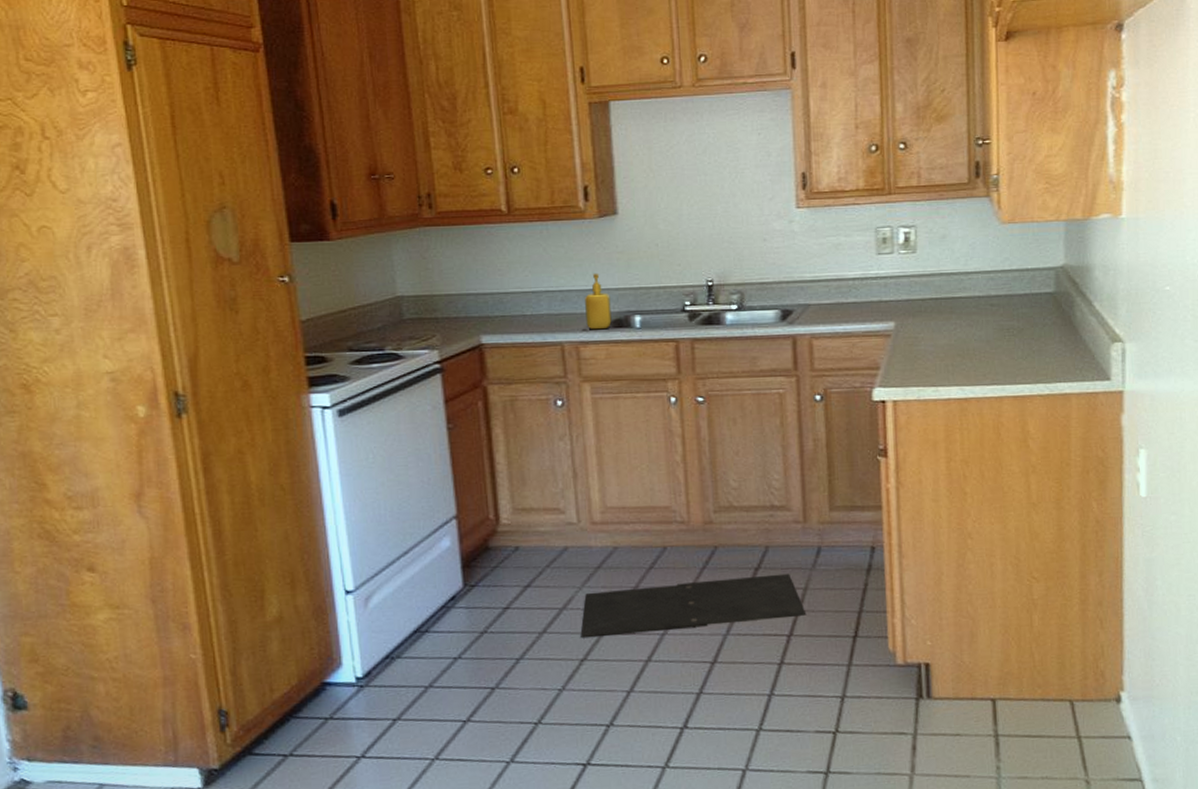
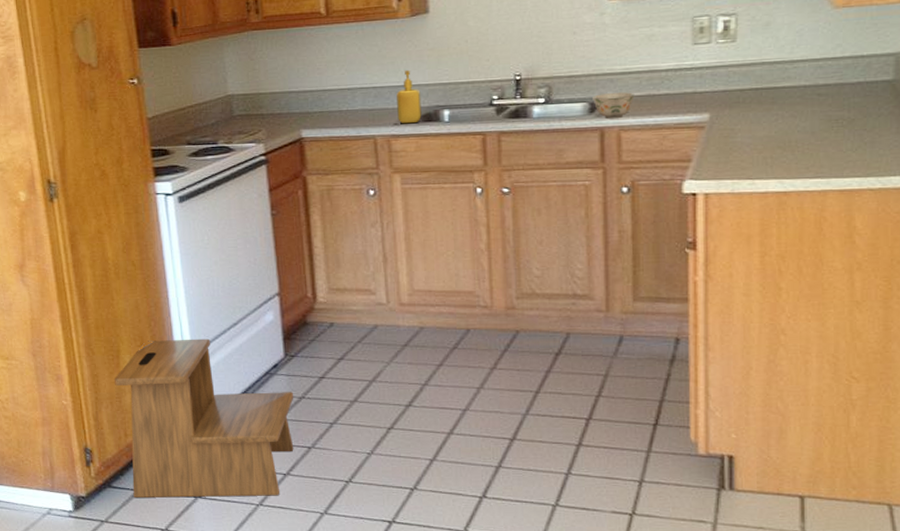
step stool: none [258,570,475,764] -> present [114,338,294,498]
door mat: present [580,573,807,639] -> none [388,360,606,409]
soup bowl: none [784,300,824,327] -> present [593,92,635,120]

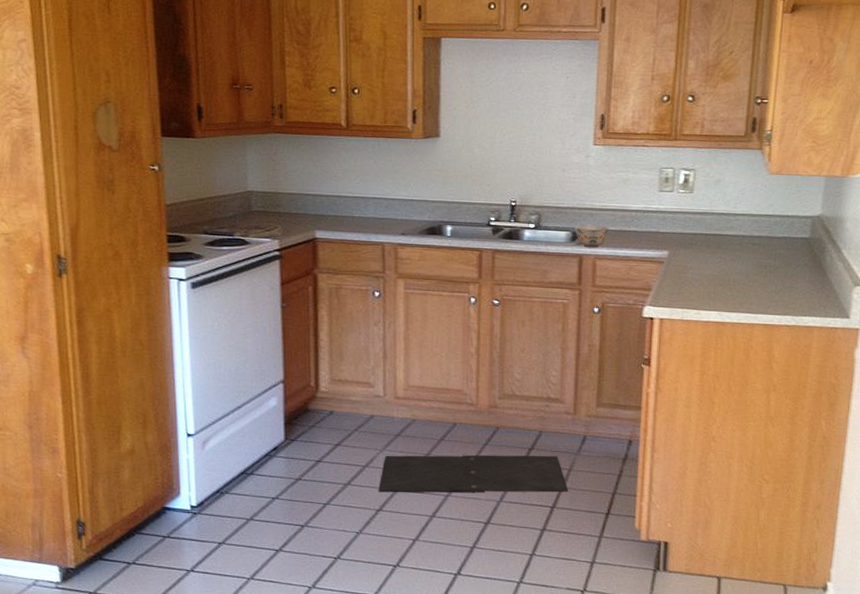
step stool: present [114,338,294,498] -> none [114,419,291,571]
door mat: none [388,360,606,409] -> present [378,455,569,493]
soap dispenser: present [397,69,422,124] -> none [405,186,428,235]

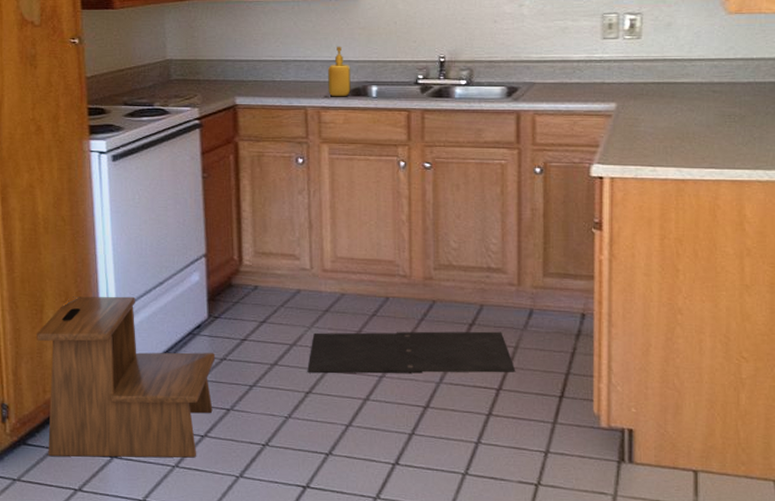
step stool: none [114,419,291,571] -> present [37,296,216,458]
soap dispenser: none [405,186,428,235] -> present [328,46,351,97]
soup bowl: present [575,225,609,249] -> none [510,79,549,104]

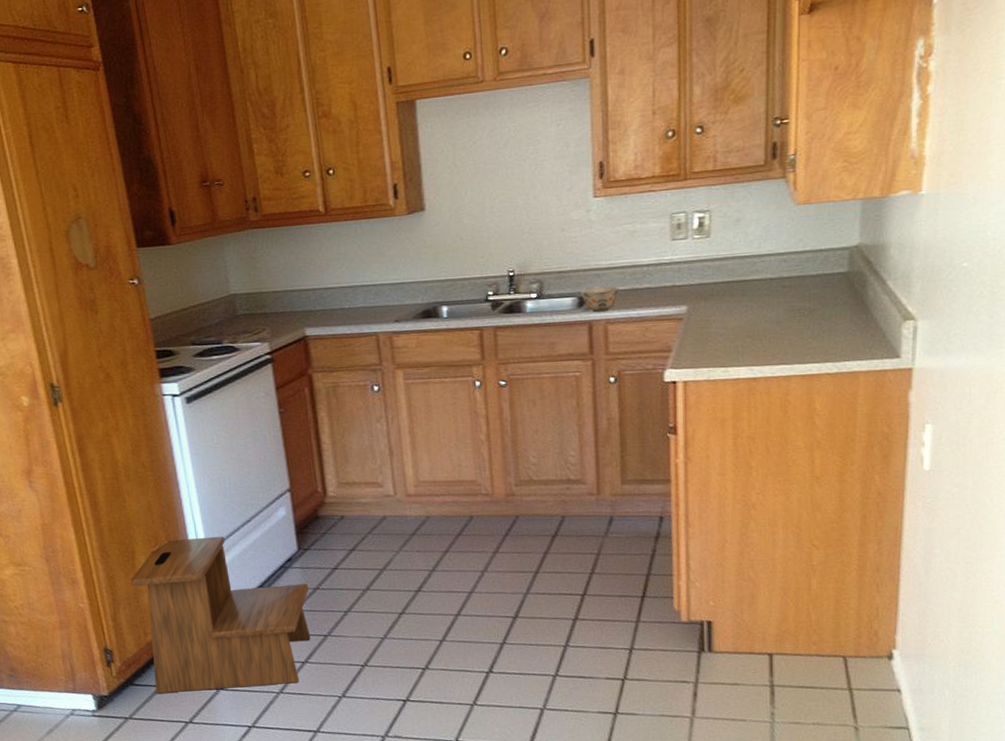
door mat: present [307,331,516,374] -> none [399,540,599,595]
soap dispenser: present [328,46,351,97] -> none [396,267,421,321]
soup bowl: none [510,79,549,104] -> present [581,286,619,313]

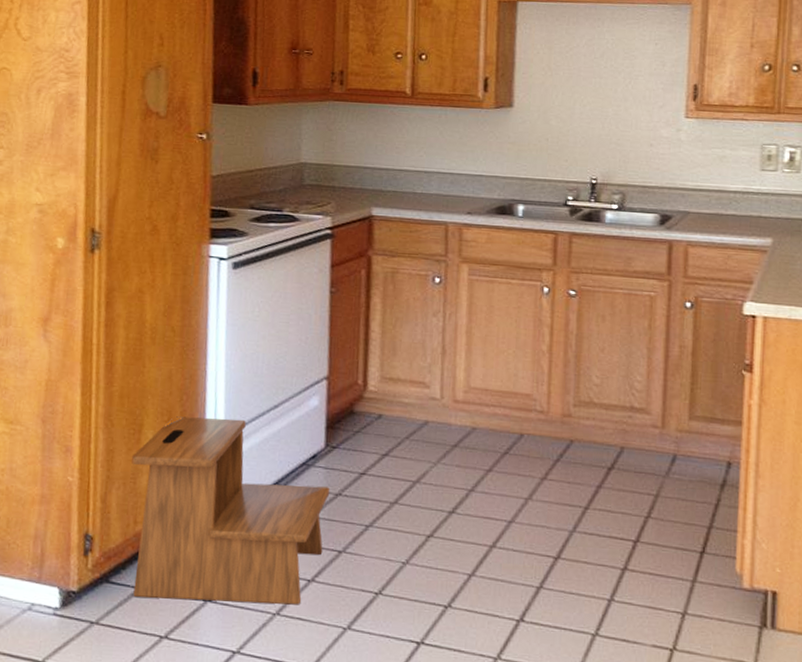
soup bowl: present [581,286,619,313] -> none [664,207,704,234]

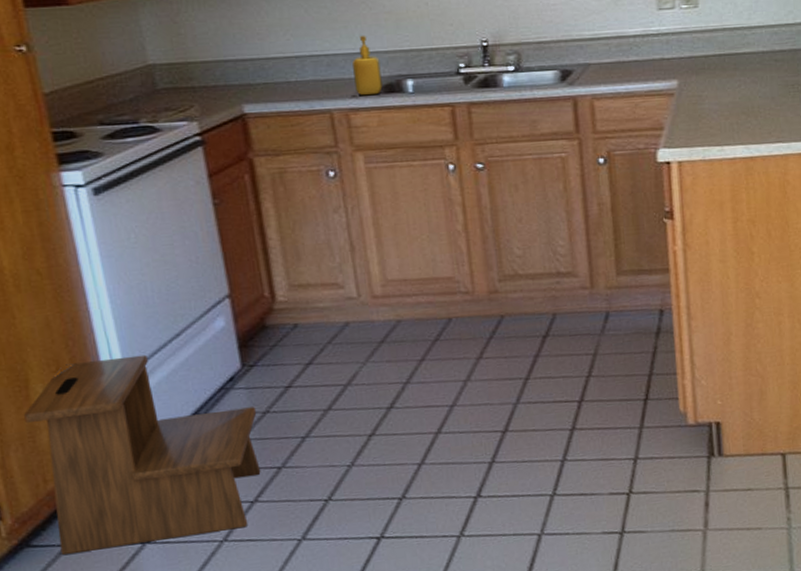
soap dispenser: none [472,160,498,215] -> present [352,35,383,96]

